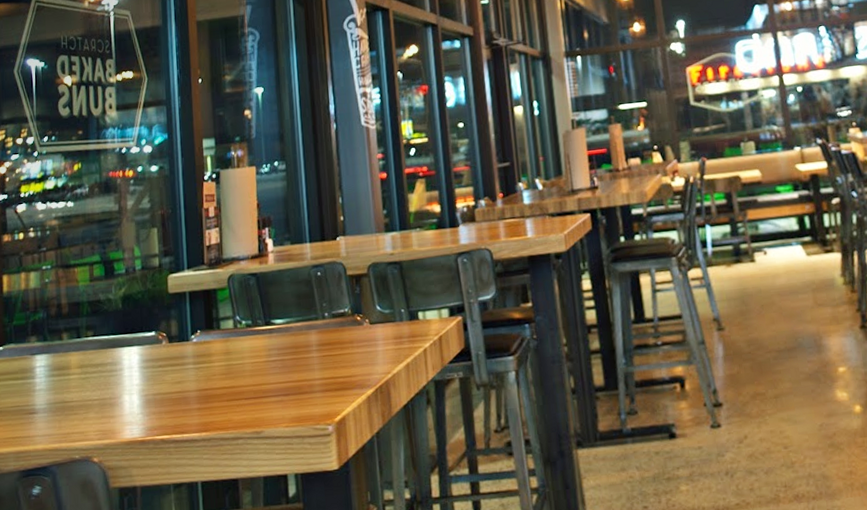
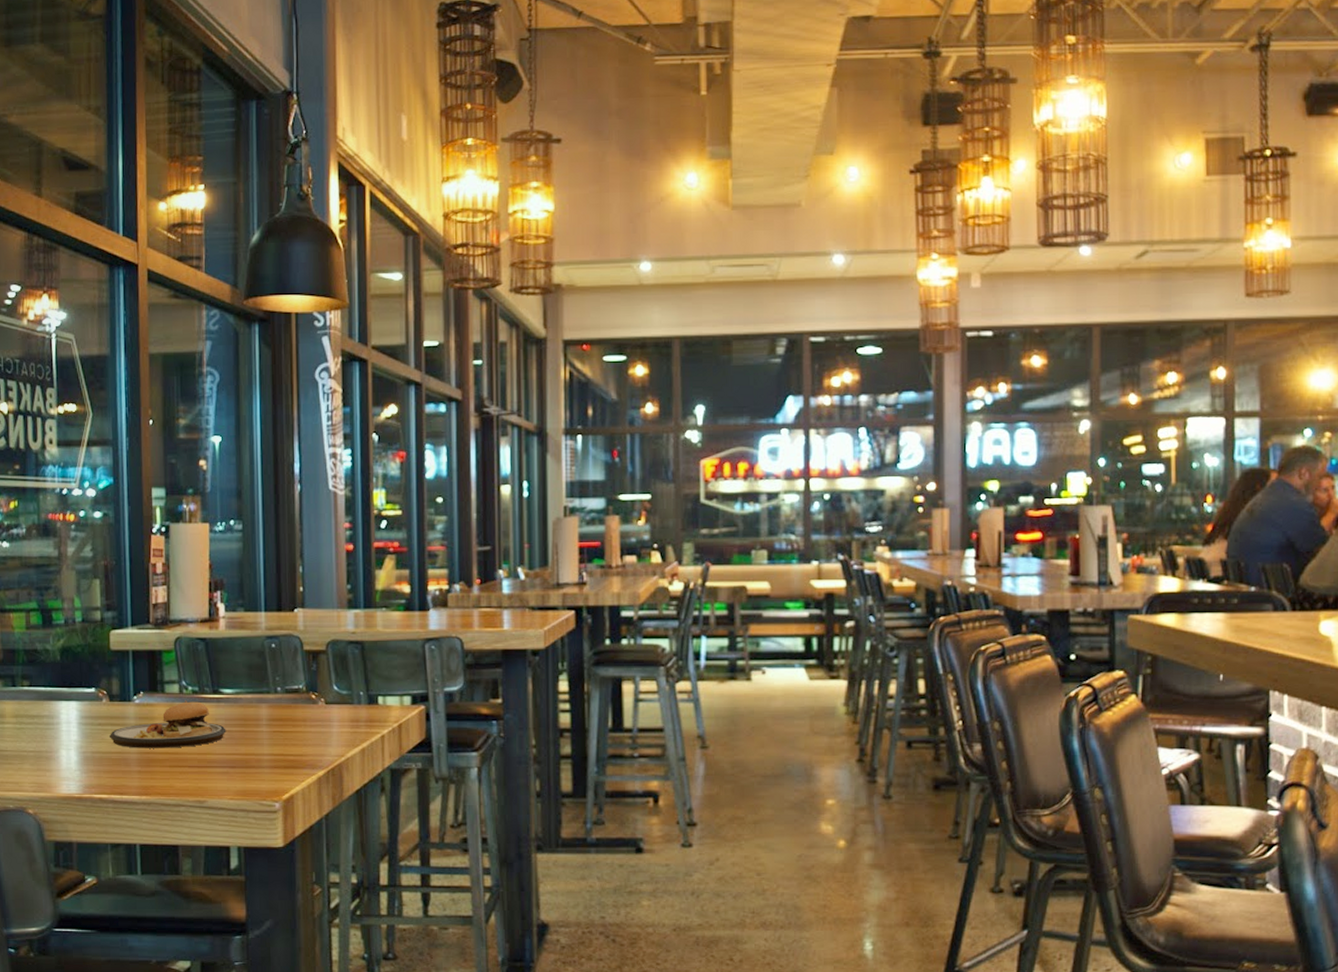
burger: none [170,334,279,387] -> present [110,700,226,748]

